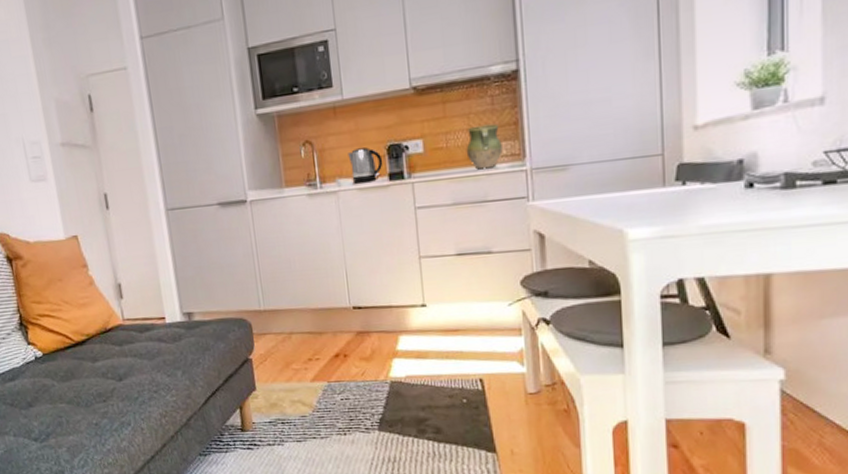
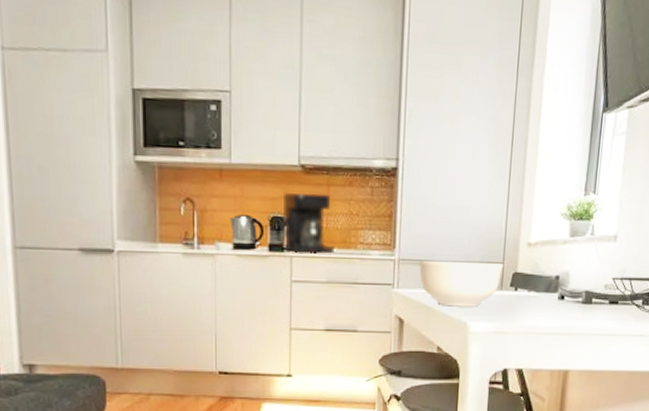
coffee maker: none [398,112,458,179] -> present [282,192,335,255]
ceramic jug: present [466,123,503,170] -> none [344,212,376,254]
bowl: none [556,155,665,214] -> present [419,261,504,307]

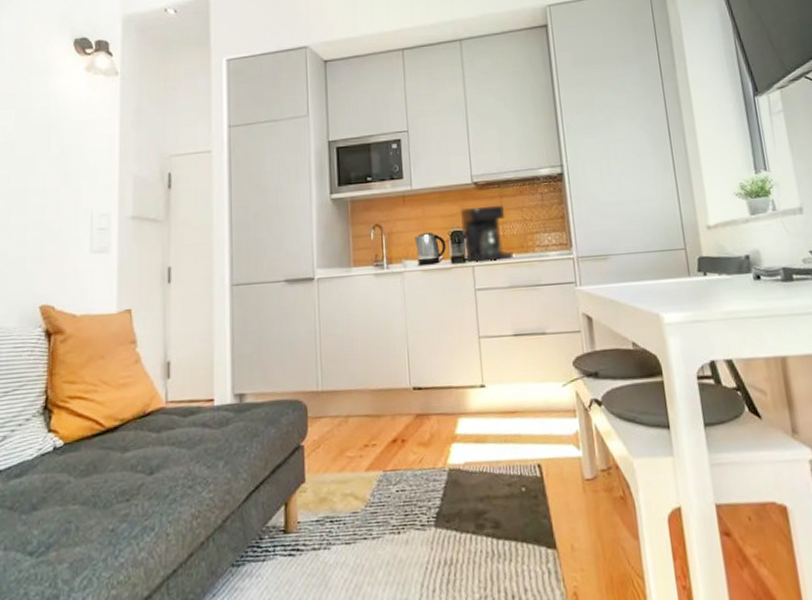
bowl: present [419,261,504,307] -> none [598,250,687,299]

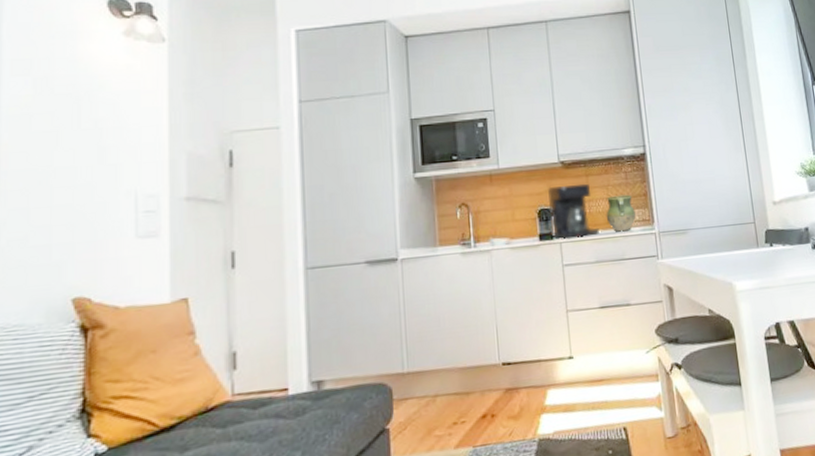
kettle: present [414,231,447,267] -> none [502,210,534,245]
ceramic jug: none [520,216,552,256] -> present [606,194,636,232]

